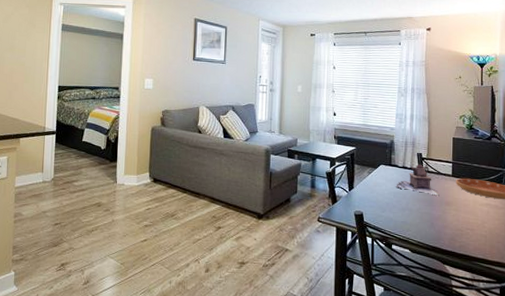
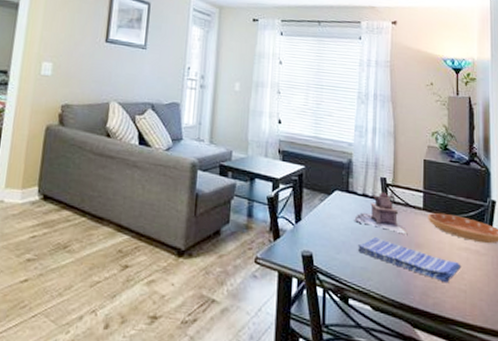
dish towel: none [398,199,483,231] -> present [357,237,461,284]

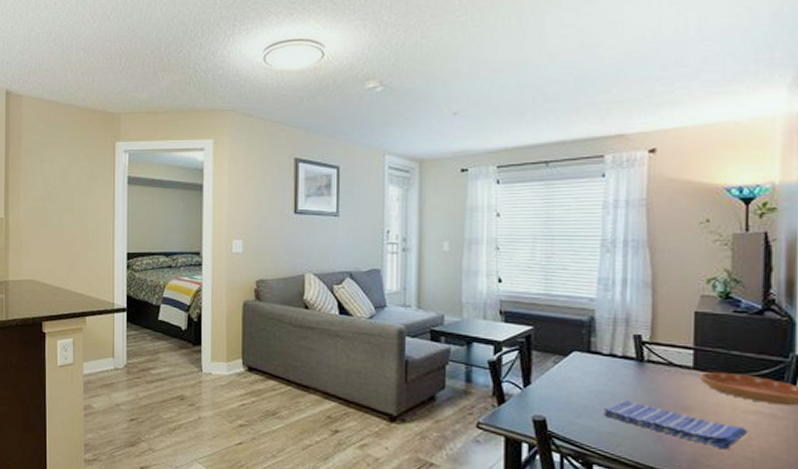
teapot: present [354,191,408,235] -> none [598,350,672,397]

